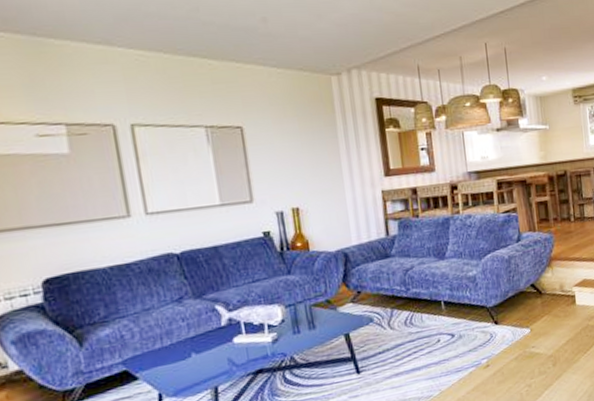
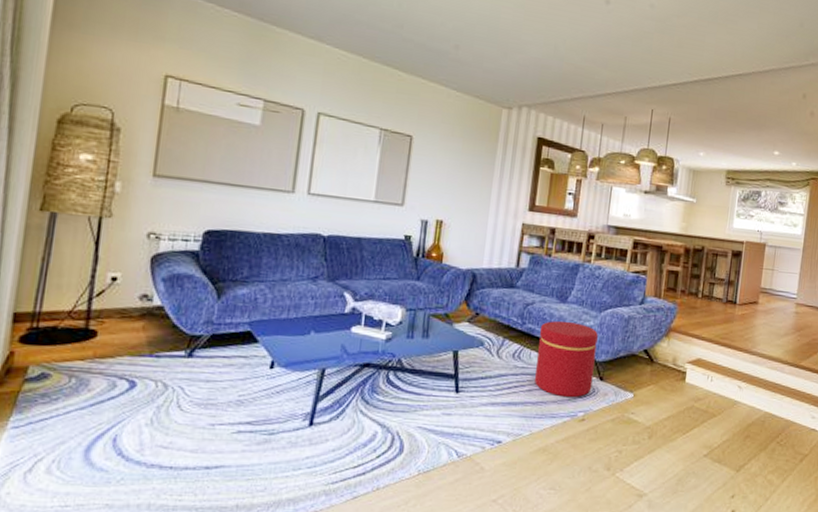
ottoman: none [425,275,489,351] -> present [535,320,598,398]

